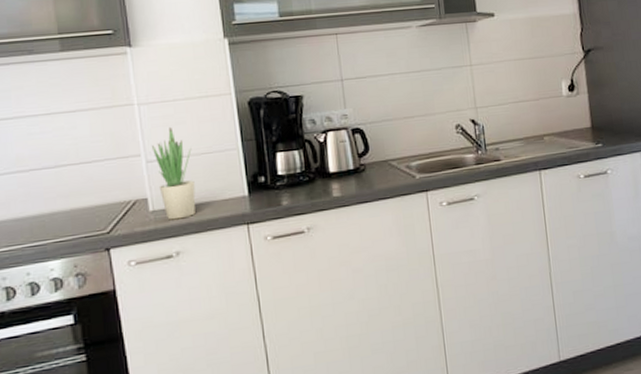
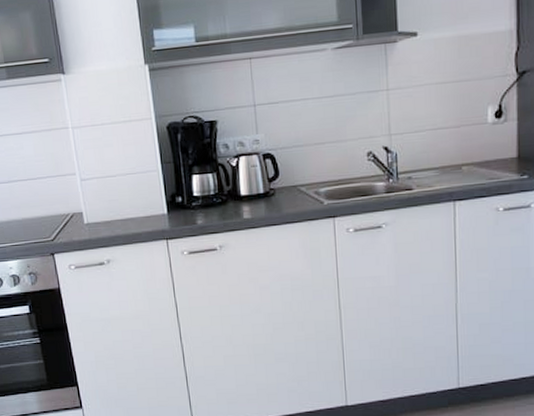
potted plant: present [152,128,196,220] -> none [85,149,122,232]

